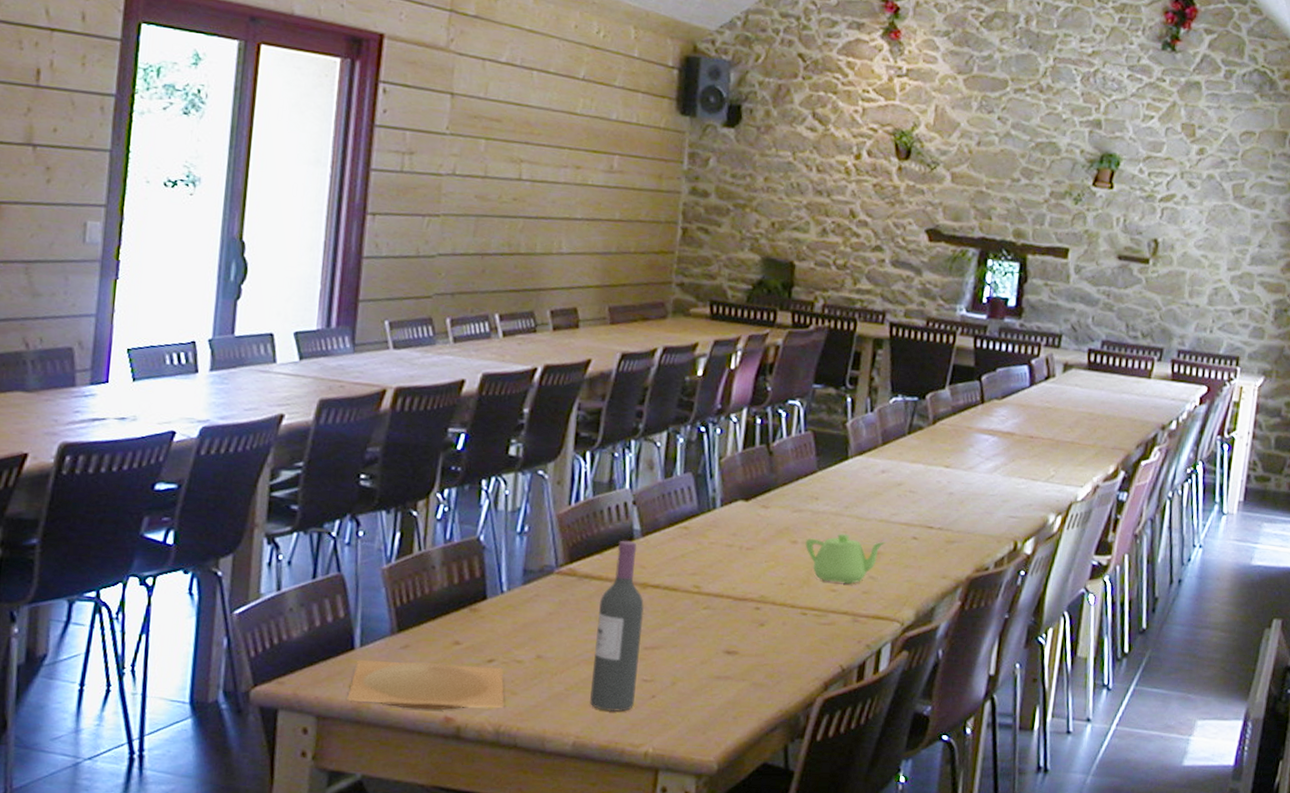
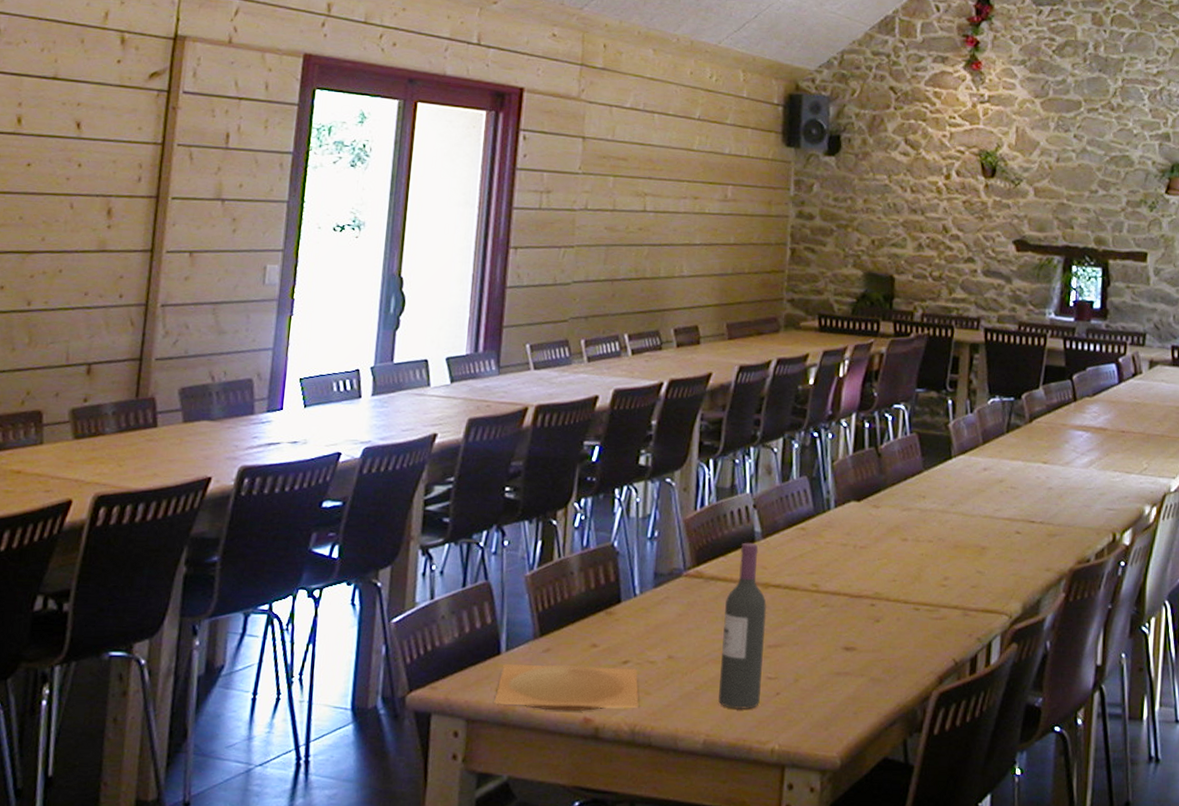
teapot: present [805,533,886,585] -> none [915,530,991,580]

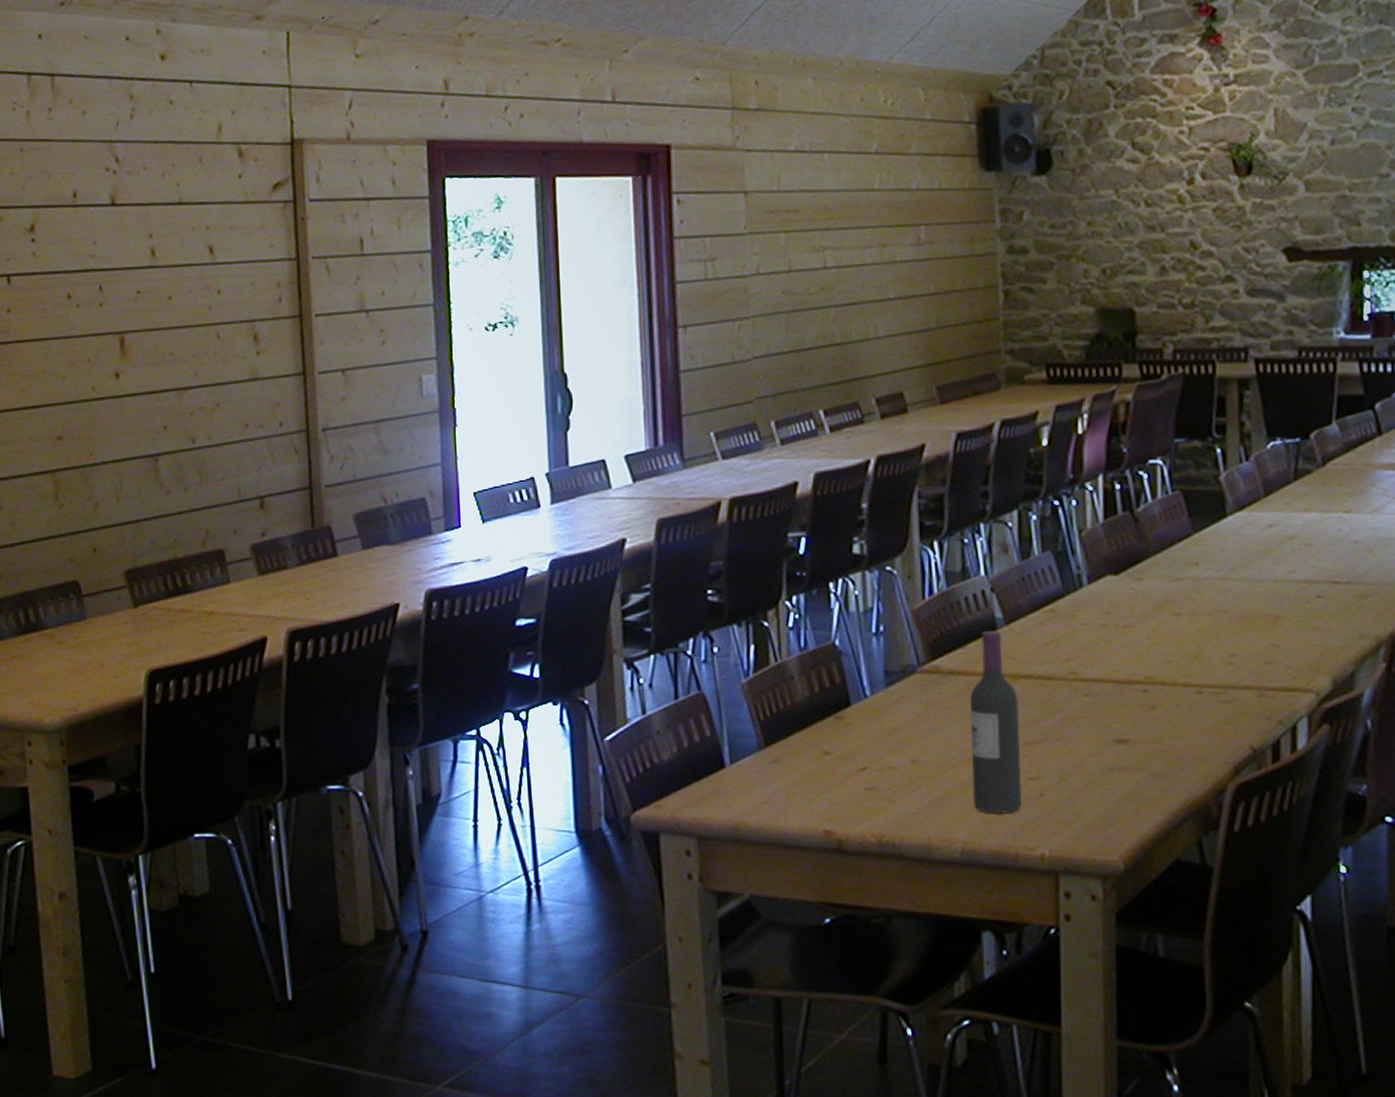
plate: present [494,664,639,712] -> none [724,774,884,824]

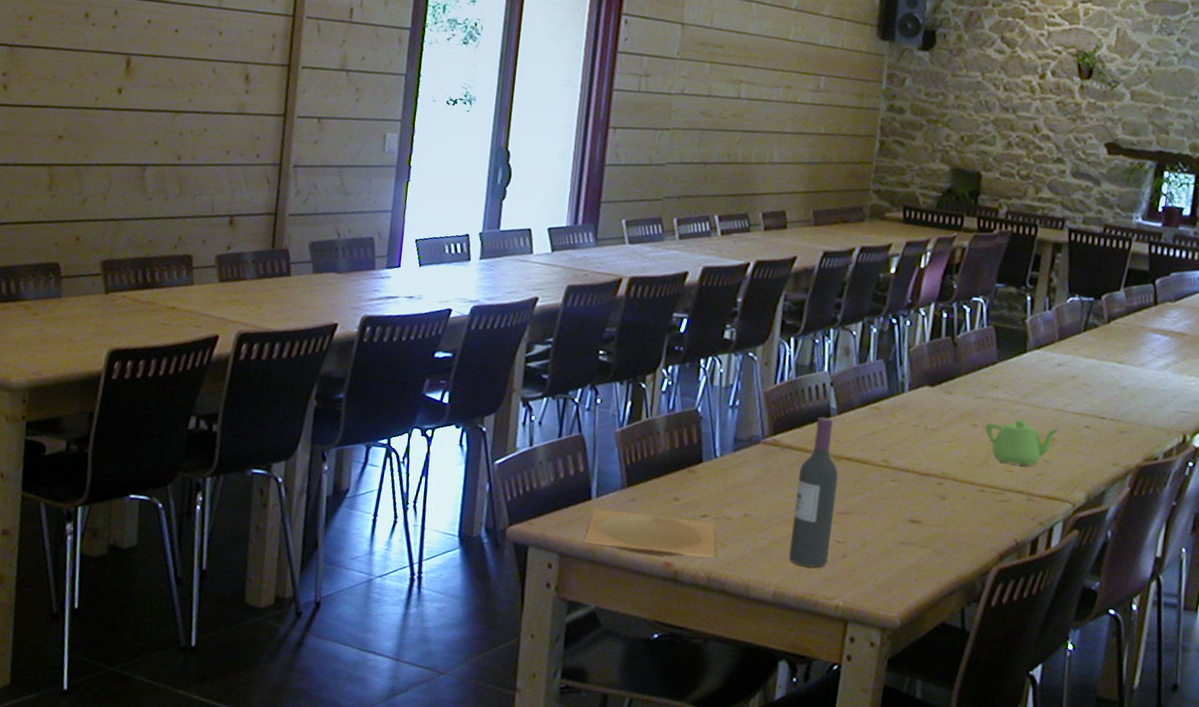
plate: none [724,774,884,824] -> present [584,509,716,557]
teapot: none [1190,599,1285,656] -> present [985,419,1060,467]

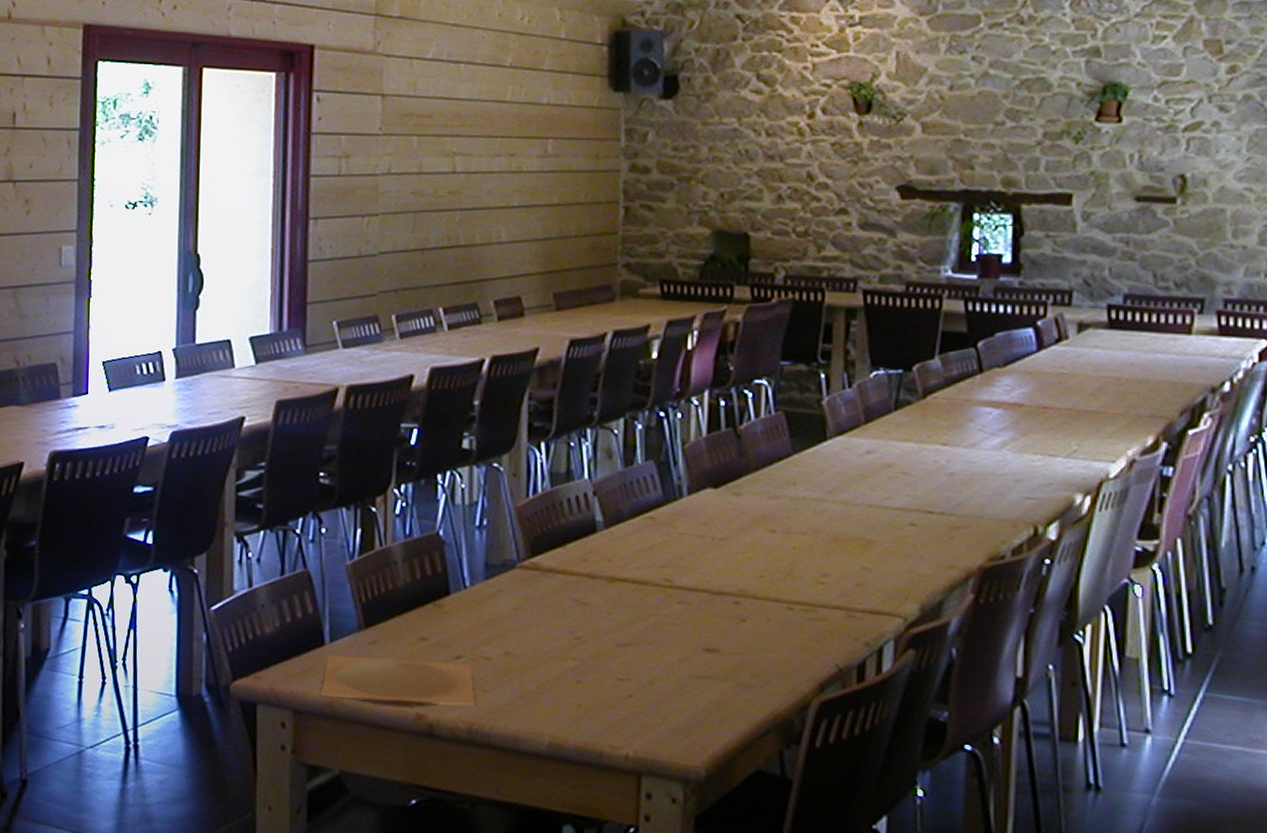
wine bottle: present [789,417,838,568] -> none [563,532,614,712]
teapot: present [985,419,1060,467] -> none [785,520,878,577]

